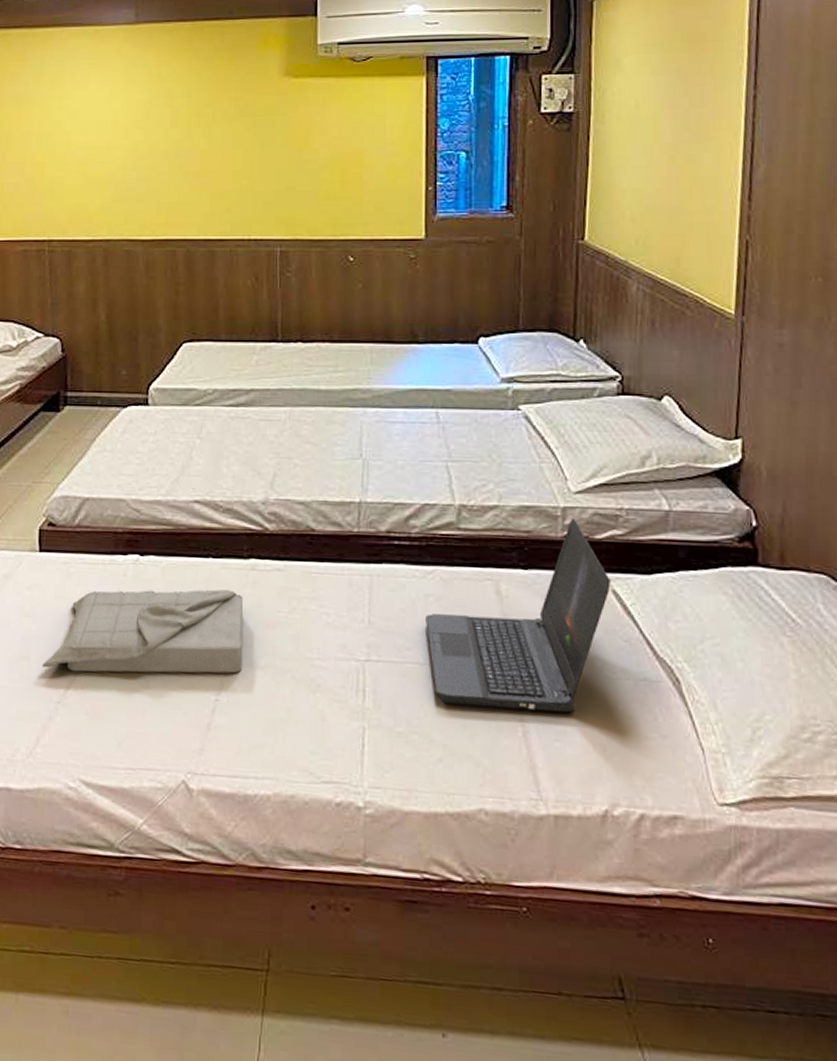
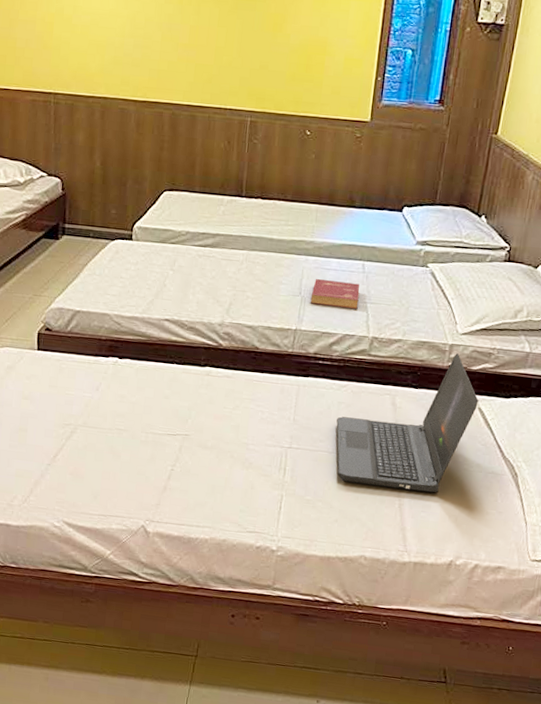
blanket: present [42,589,244,674] -> none [37,383,198,451]
book: none [374,436,436,470] -> present [310,279,360,309]

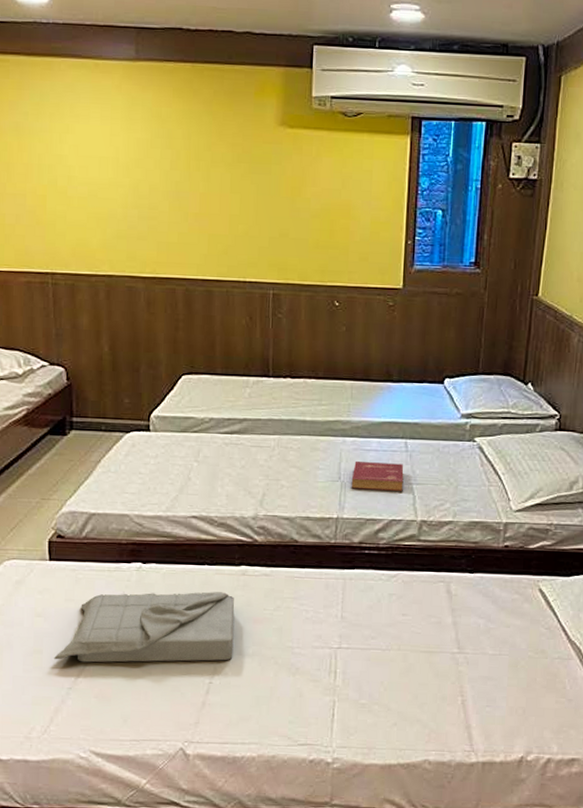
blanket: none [37,383,198,451] -> present [54,591,235,663]
laptop computer: present [336,353,479,493] -> none [388,532,538,685]

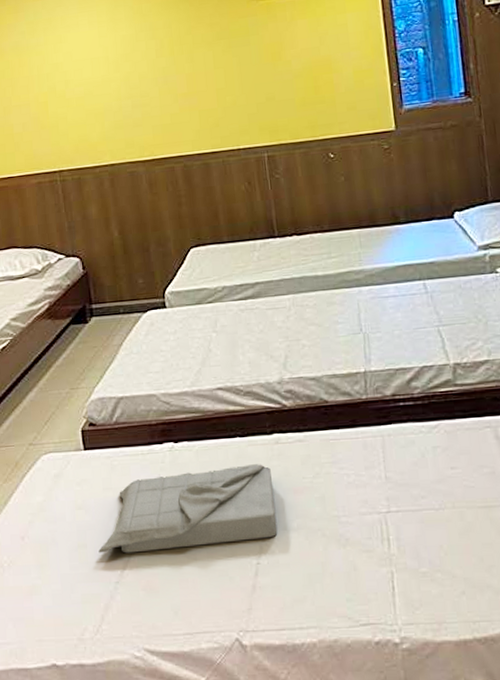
book: present [351,462,404,491] -> none [373,306,430,339]

